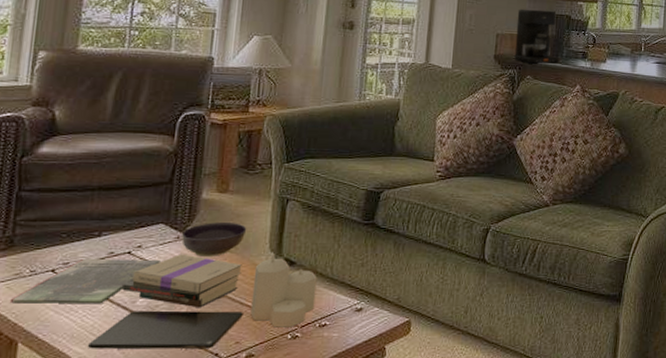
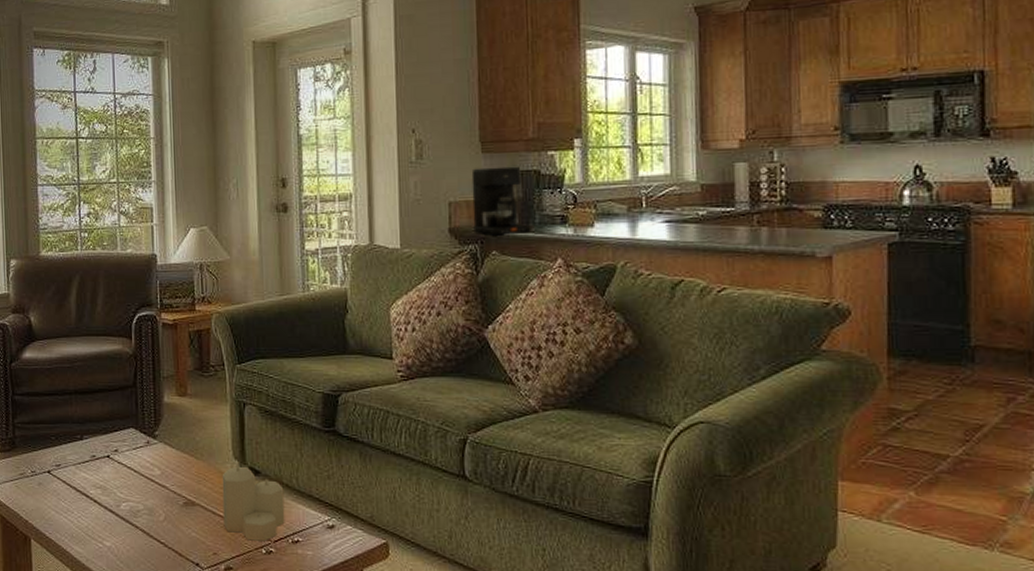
magazine: present [9,258,160,304] -> none [19,460,136,506]
tablet: present [87,310,243,350] -> none [85,514,217,558]
books: present [122,254,242,308] -> none [107,459,210,516]
bowl: present [181,223,247,256] -> none [150,427,209,463]

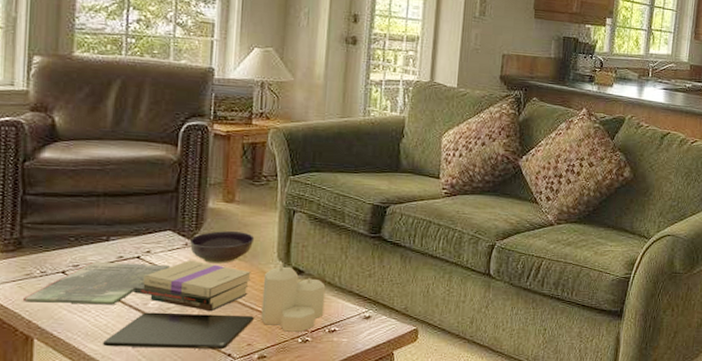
magazine: none [19,460,136,506] -> present [22,261,170,305]
tablet: none [85,514,217,558] -> present [102,312,254,350]
books: none [107,459,210,516] -> present [133,260,251,312]
bowl: none [150,427,209,463] -> present [189,231,255,263]
coffee maker: present [473,166,530,237] -> none [520,30,565,87]

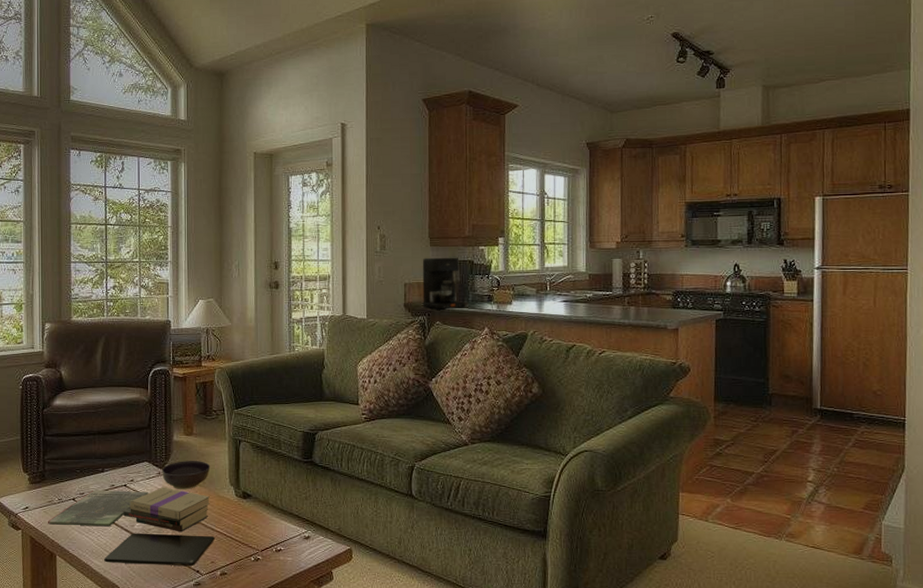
candle: present [261,262,326,332] -> none [220,487,270,551]
coffee maker: none [520,30,565,87] -> present [423,257,465,311]

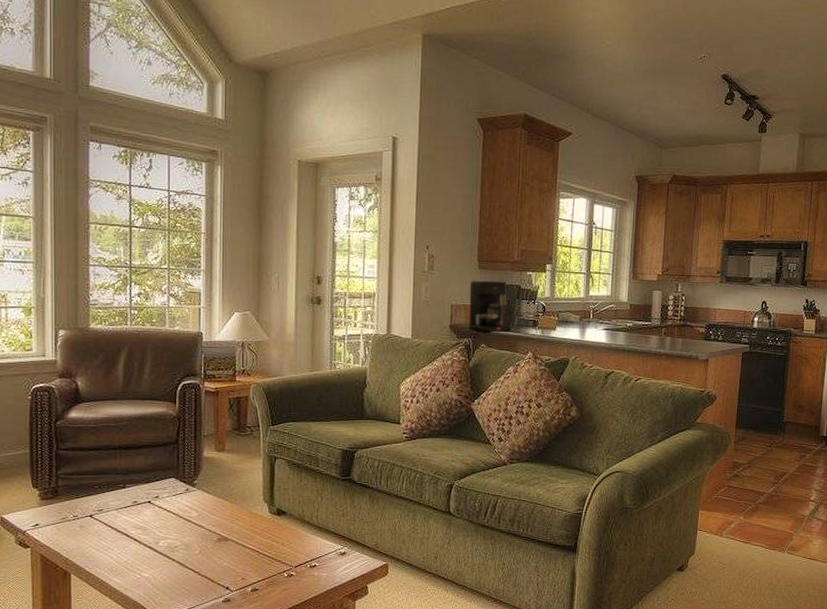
magazine: present [47,489,148,527] -> none [60,506,175,544]
tablet: present [103,533,215,567] -> none [124,550,246,584]
books: present [123,487,210,532] -> none [147,503,242,549]
bowl: present [161,461,211,489] -> none [189,477,243,506]

